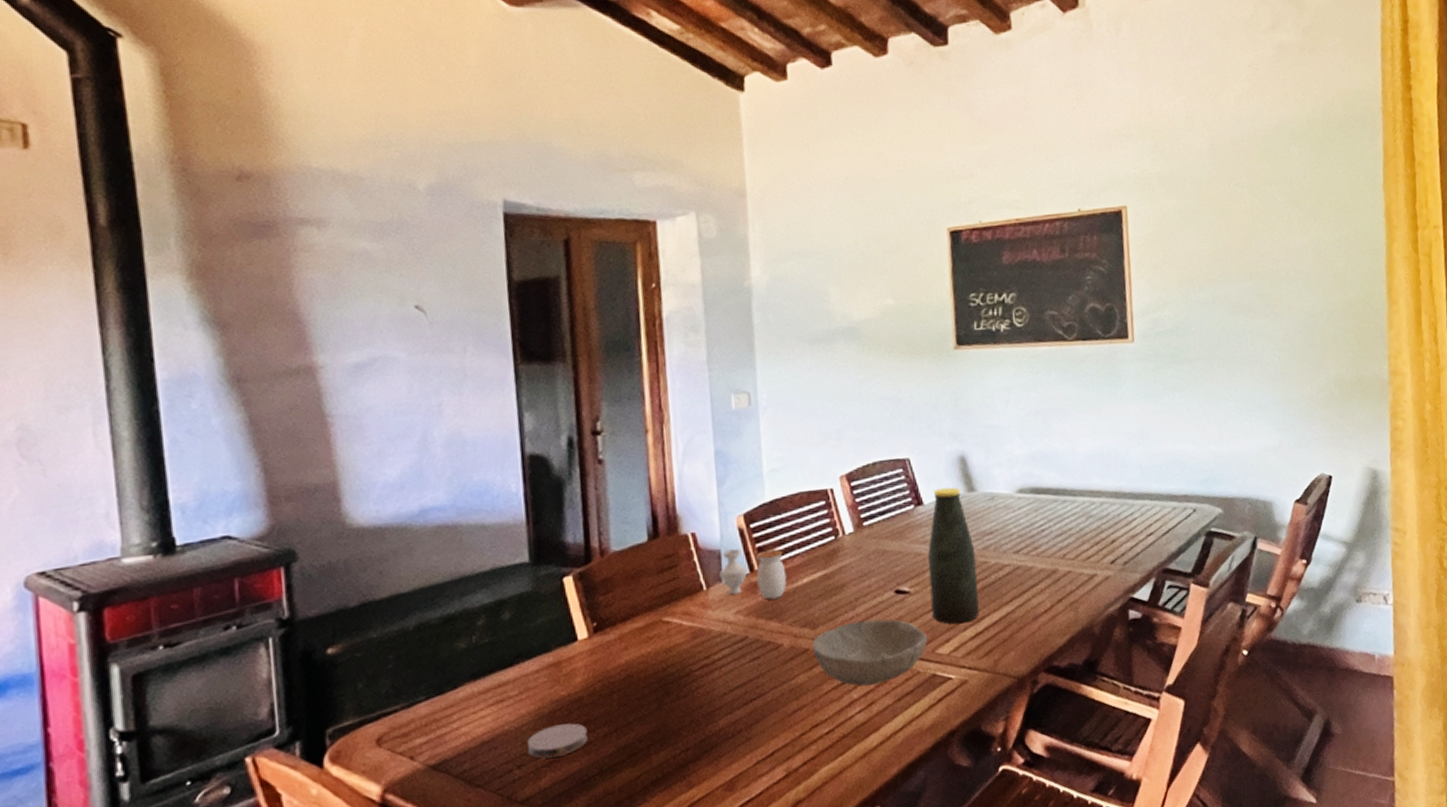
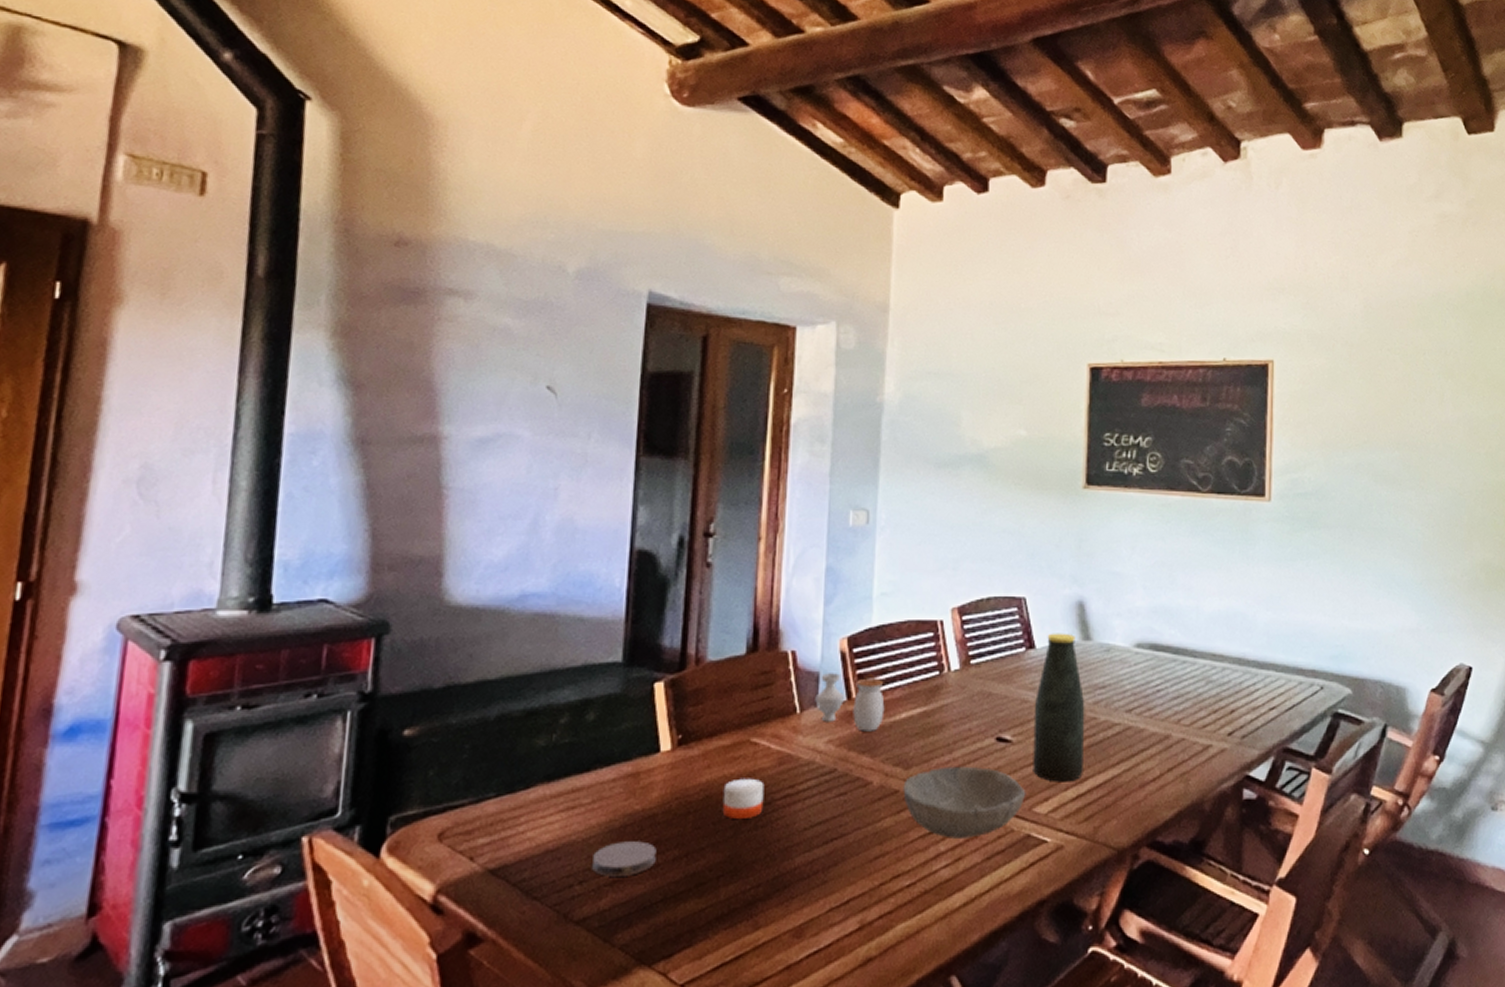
candle: none [642,654,683,694] -> present [722,778,765,820]

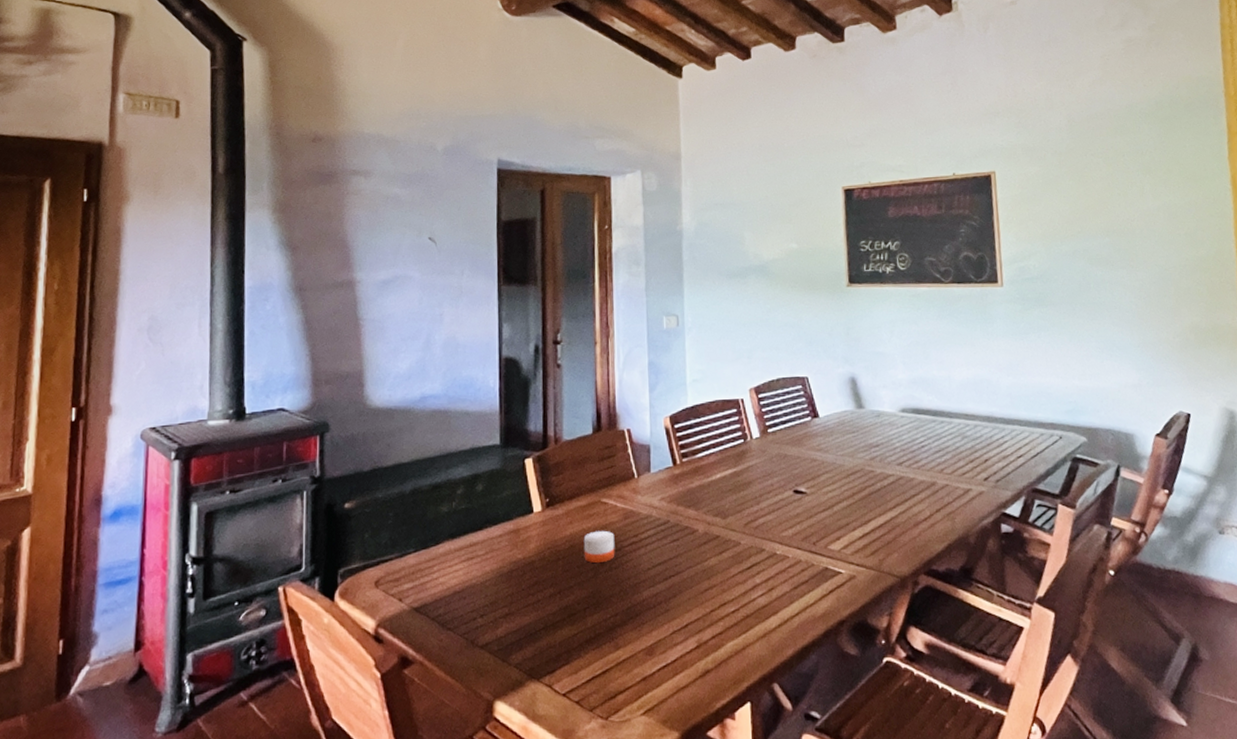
coaster: present [592,841,657,877] -> none [489,582,537,611]
jar: present [815,673,885,732] -> none [648,443,703,490]
bowl: present [903,766,1026,839] -> none [722,514,822,573]
bottle: present [1033,633,1085,782] -> none [822,403,867,524]

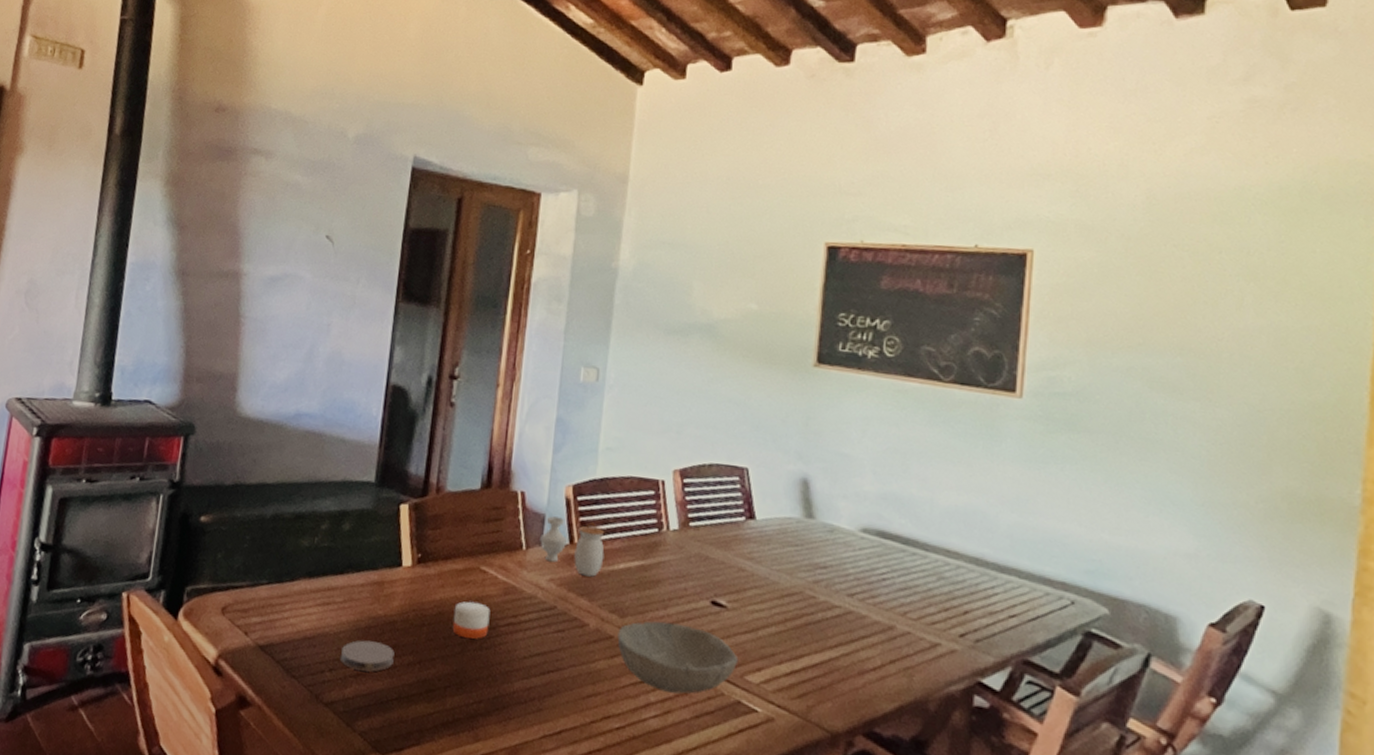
coaster: none [489,582,537,611] -> present [341,640,395,672]
jar: none [648,443,703,490] -> present [540,516,605,577]
bowl: none [722,514,822,573] -> present [617,621,739,694]

